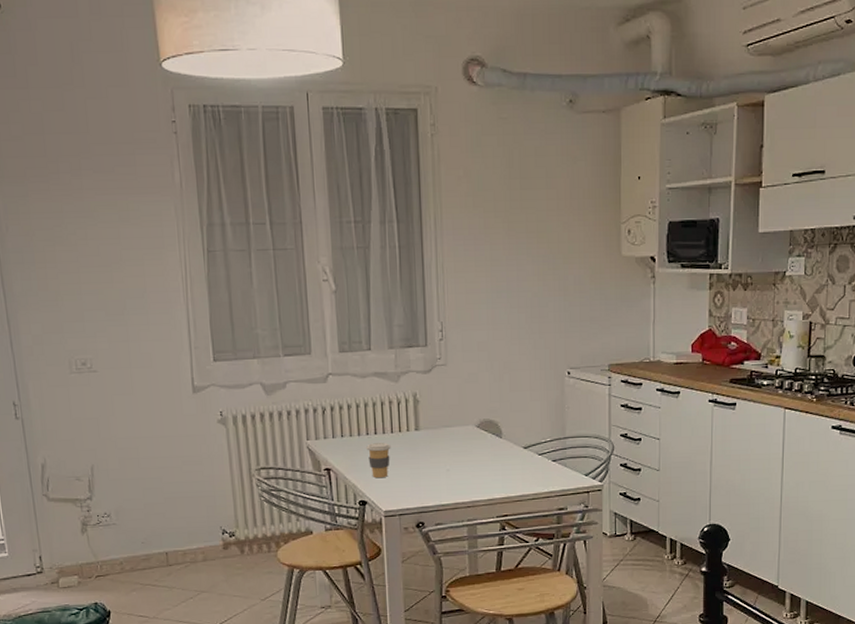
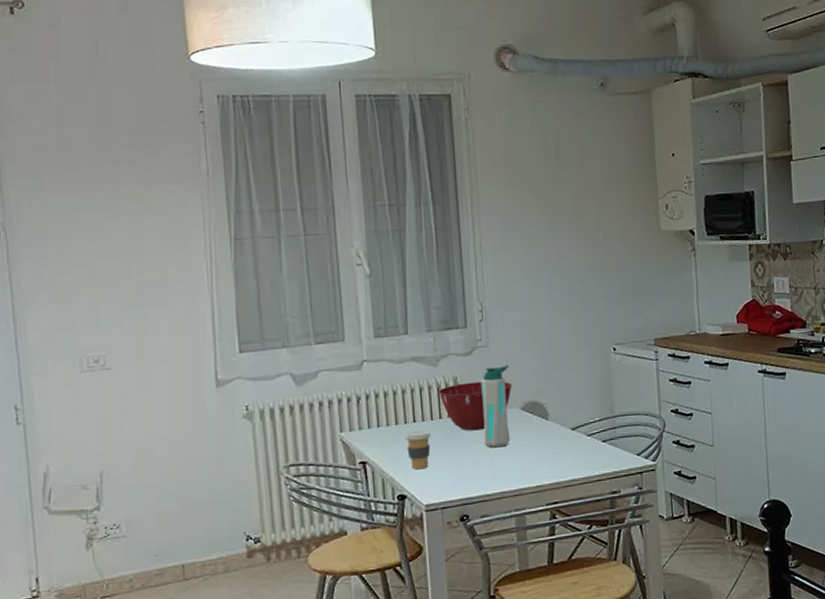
mixing bowl: none [398,398,469,445] -> present [438,381,512,431]
water bottle: none [439,383,467,462] -> present [481,364,511,448]

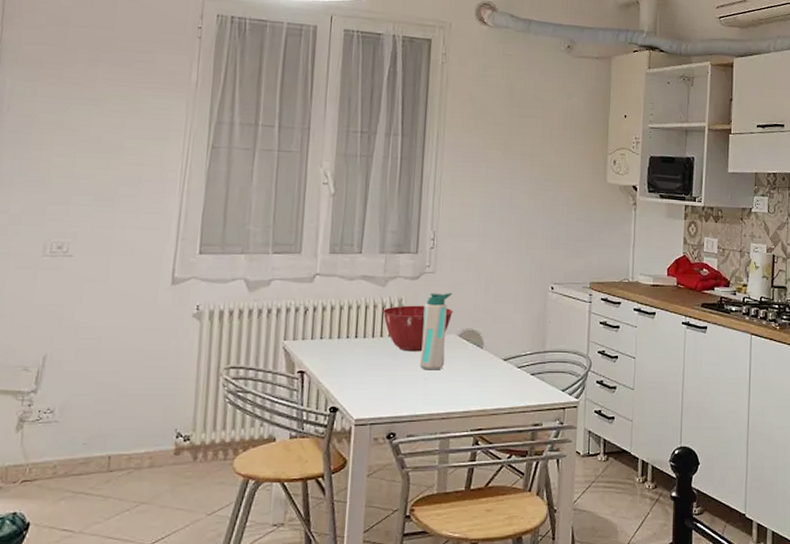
coffee cup: present [405,431,431,470] -> none [345,347,370,384]

